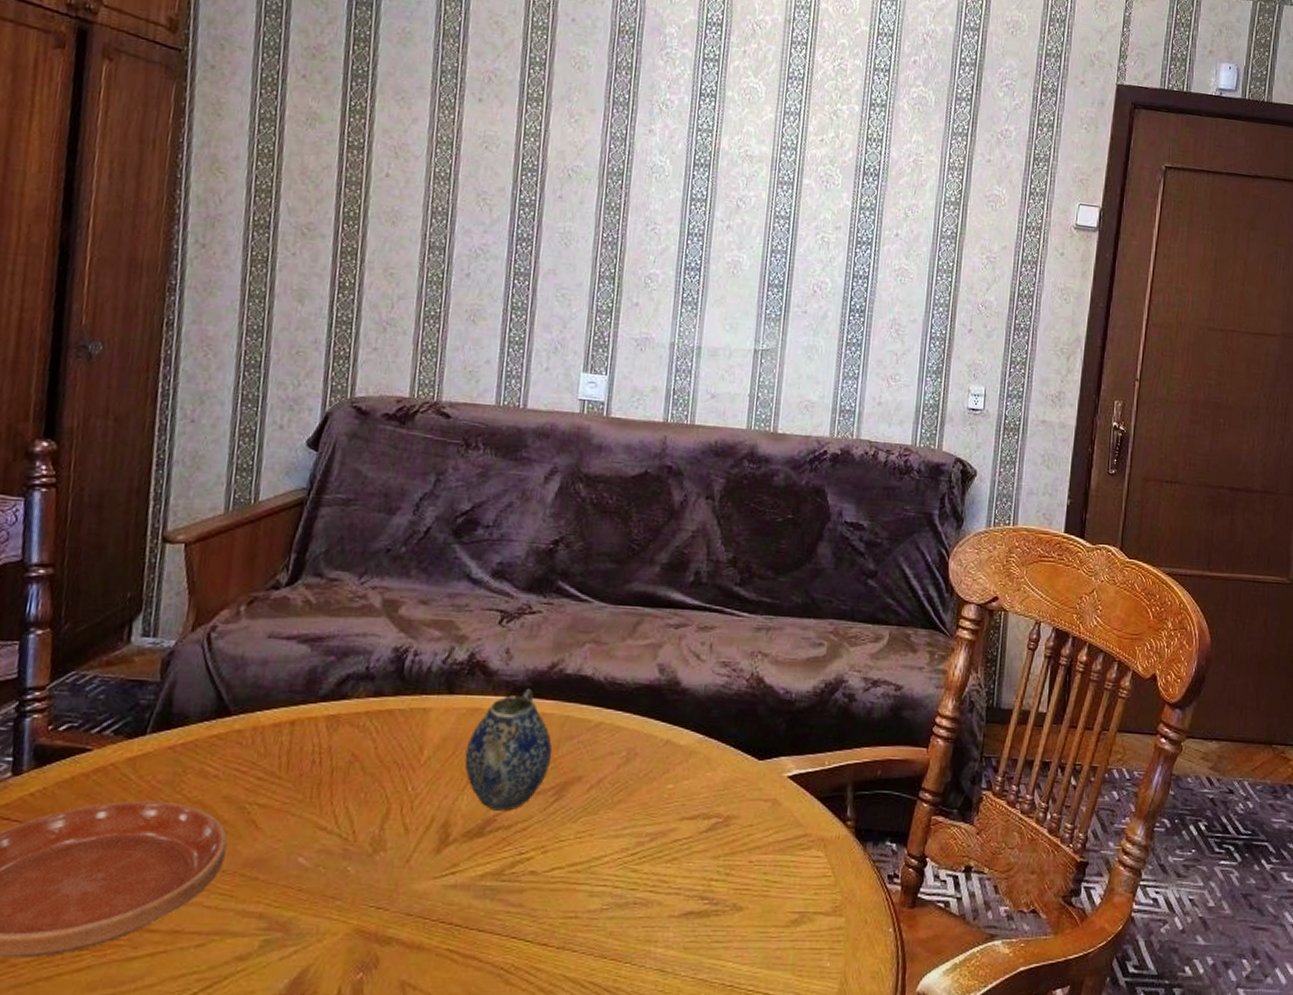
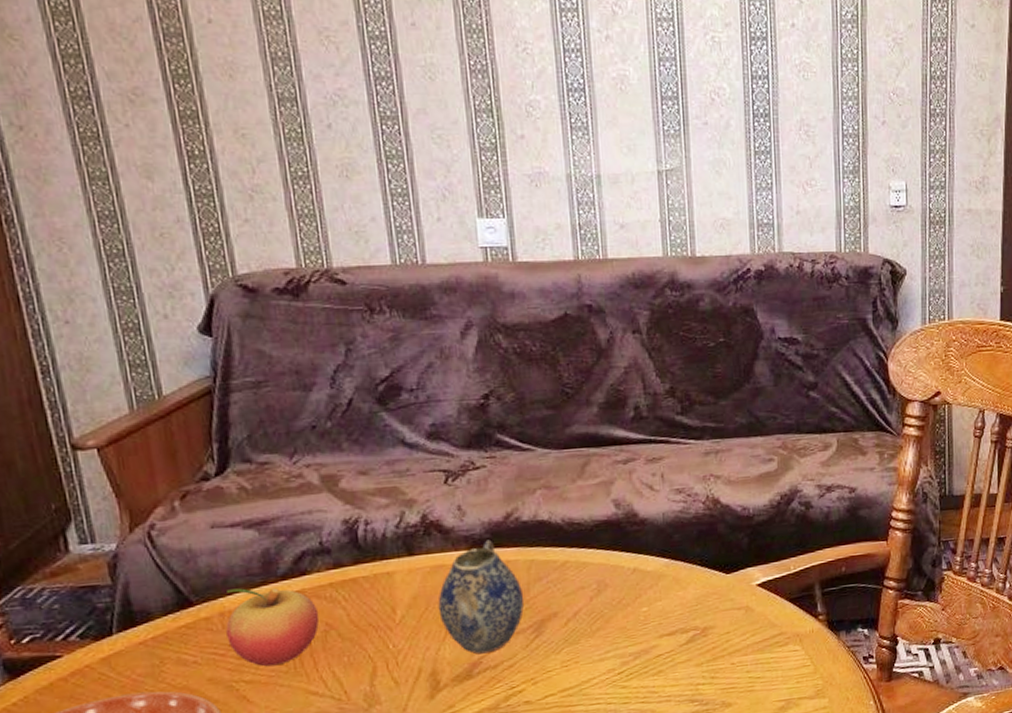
fruit: none [253,704,348,792] -> present [226,588,319,667]

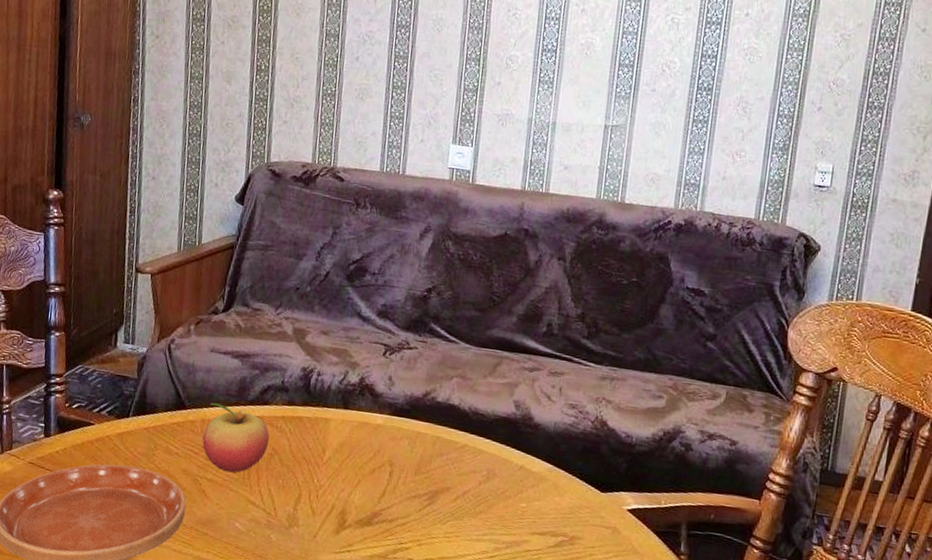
teapot: present [438,539,525,654] -> none [357,410,426,508]

